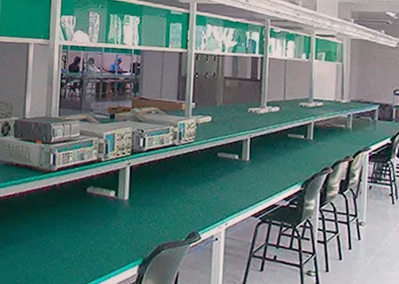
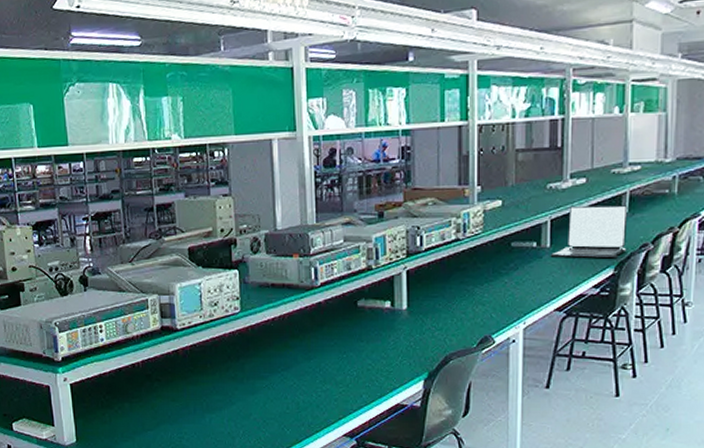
laptop: none [249,129,313,177] -> present [550,205,628,259]

